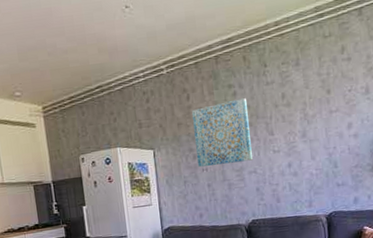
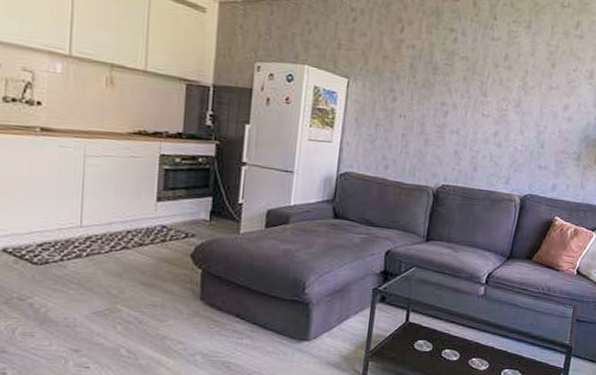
wall art: present [192,98,253,168] -> none [396,44,467,119]

